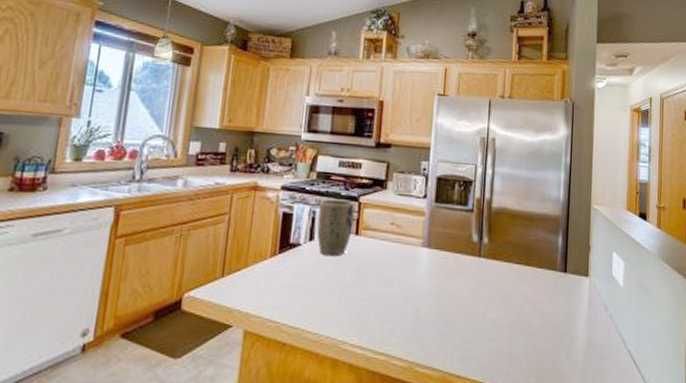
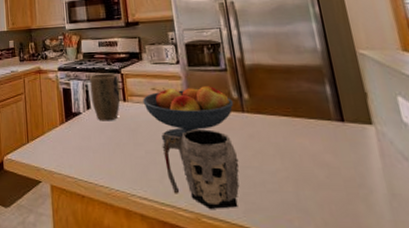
fruit bowl: none [378,223,473,284] -> present [143,86,234,141]
mug: none [388,271,465,357] -> present [162,128,240,209]

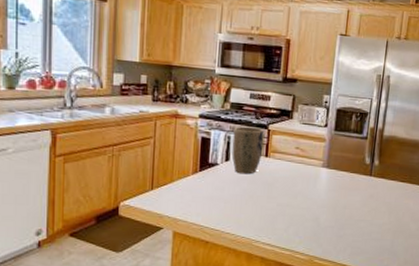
fruit bowl: present [143,86,234,141] -> none [284,148,366,197]
mug: present [162,128,240,209] -> none [293,186,356,253]

